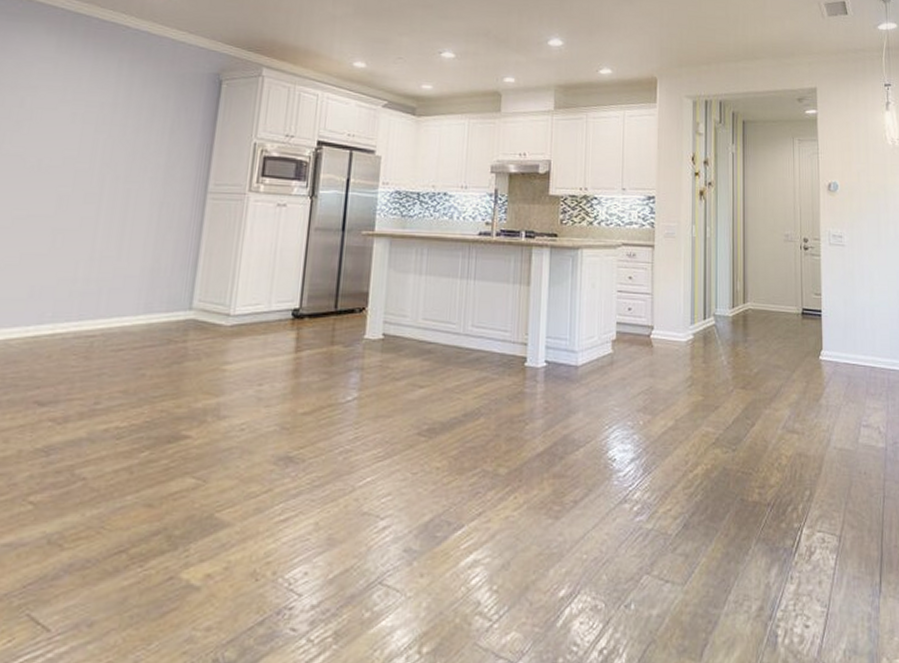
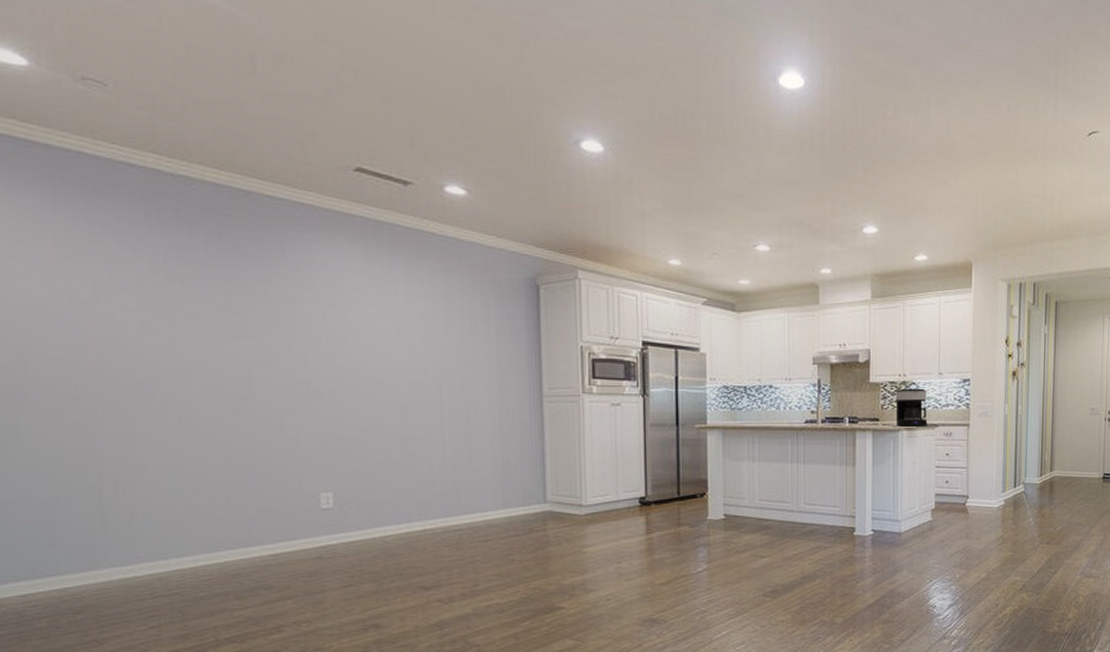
coffee maker: none [560,203,622,246] -> present [882,388,940,427]

